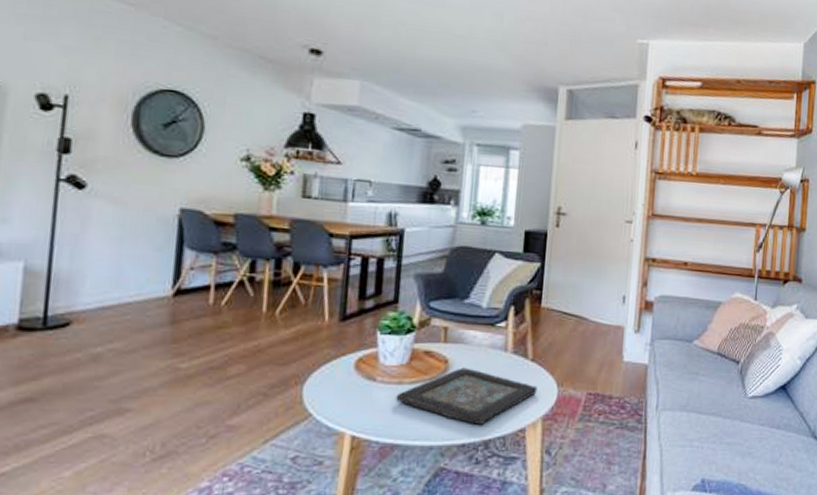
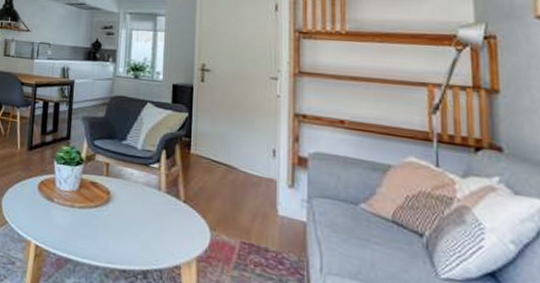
decorative tray: present [396,367,538,424] -> none [68,200,191,255]

